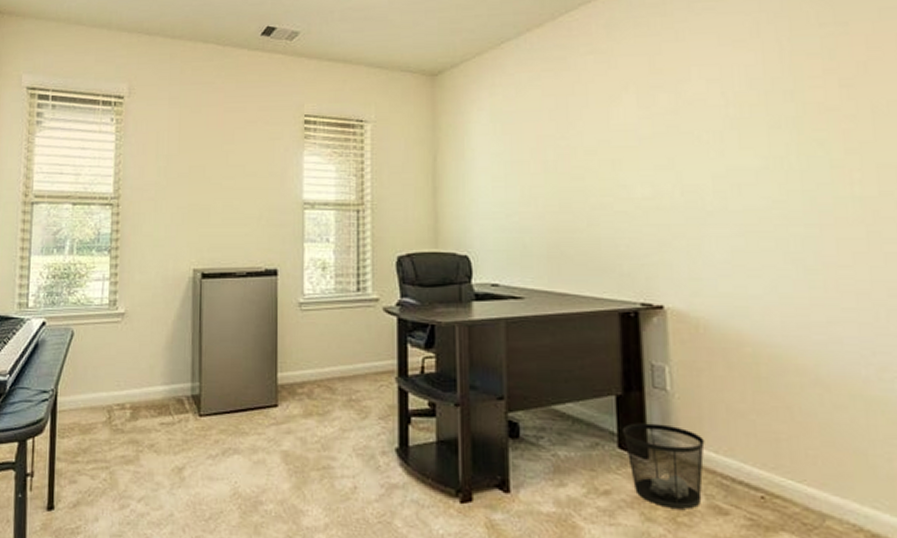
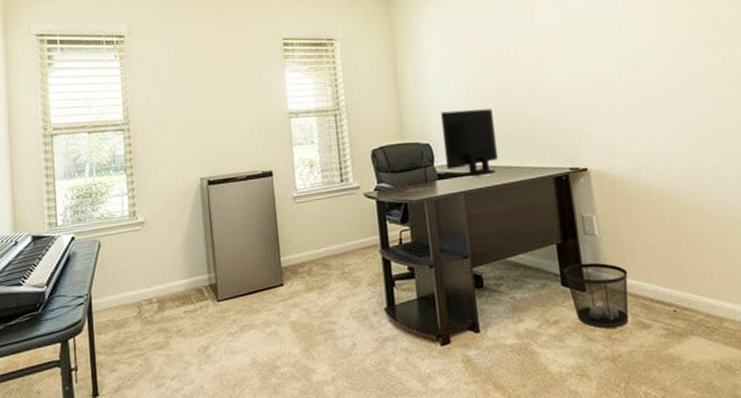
computer monitor: none [486,219,551,302] -> present [441,108,498,178]

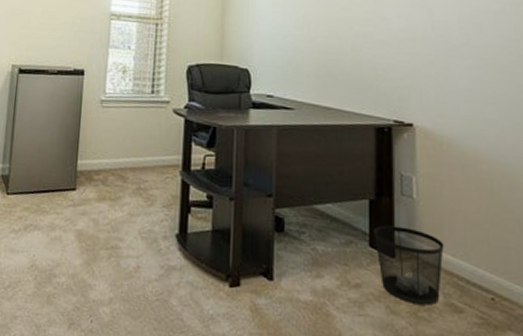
computer monitor: present [441,108,498,178] -> none [263,39,319,113]

